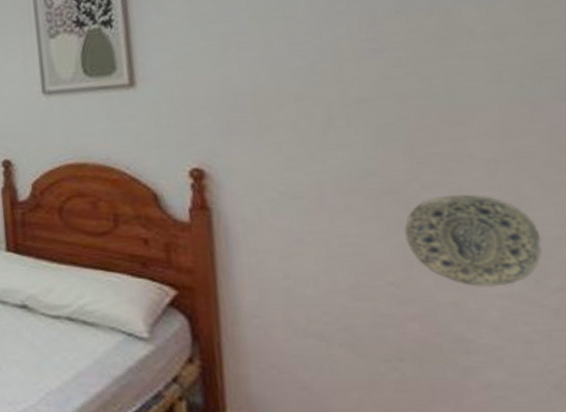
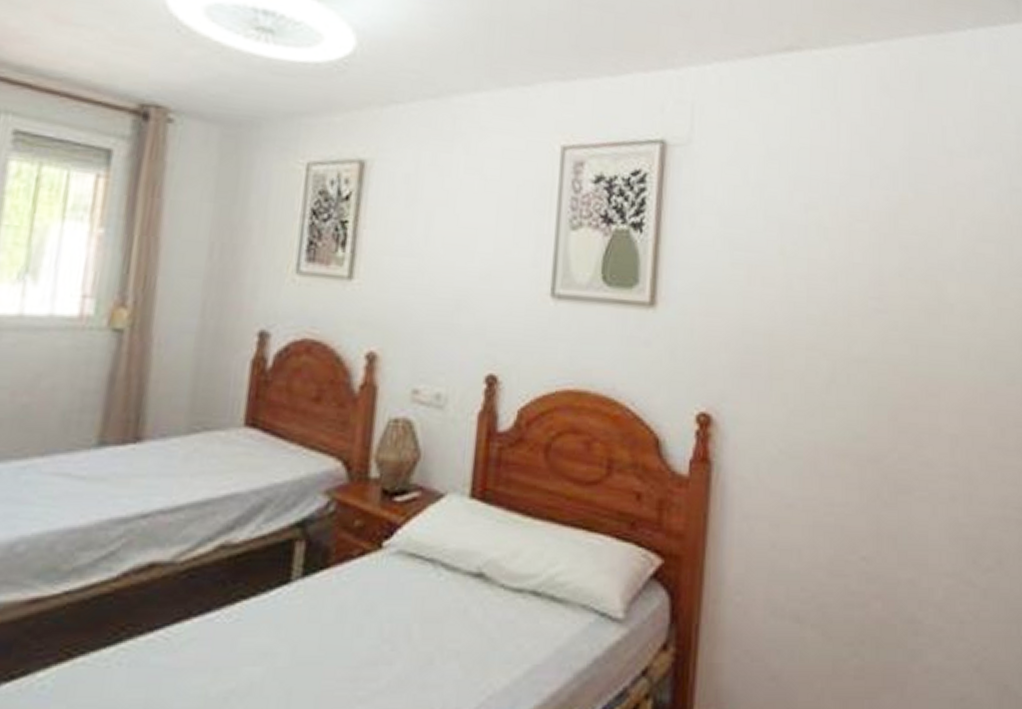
decorative plate: present [404,194,542,287] -> none [881,467,981,565]

